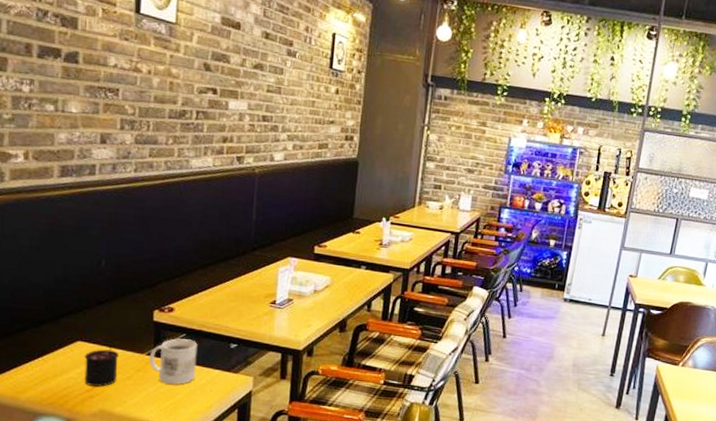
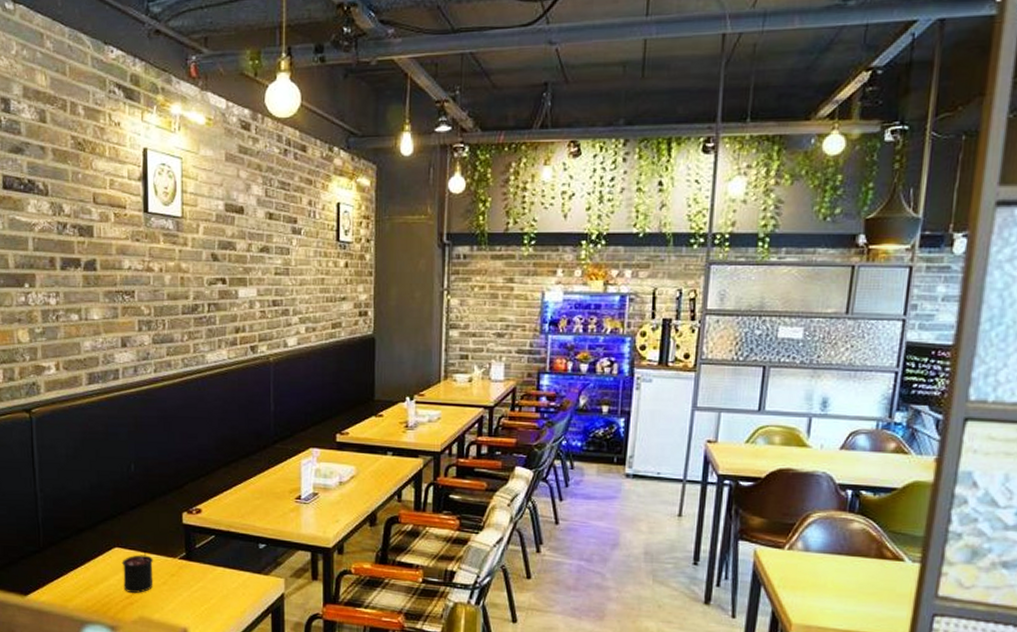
mug: present [149,338,198,385] -> none [181,540,227,589]

